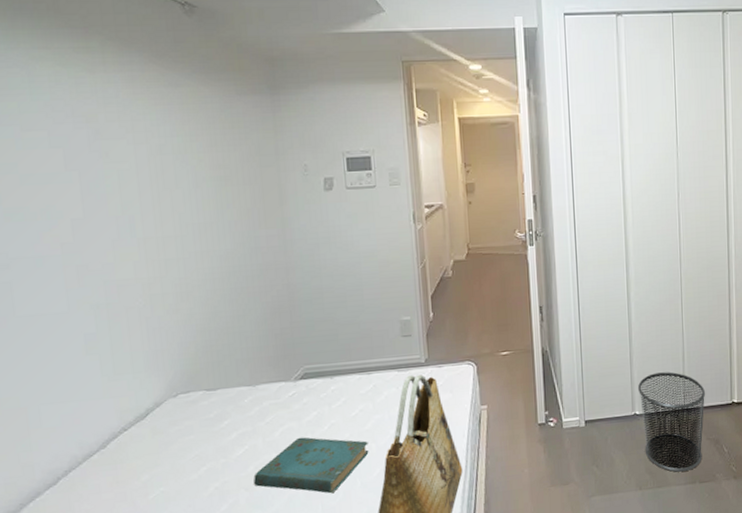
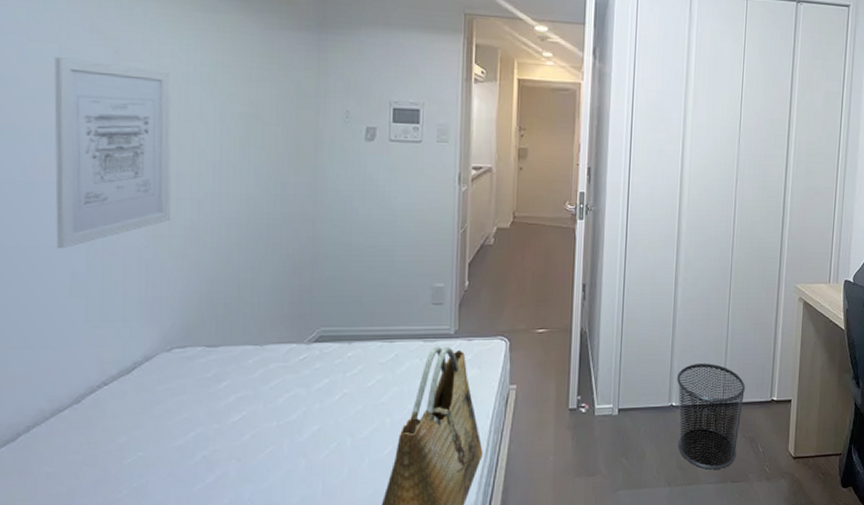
wall art: none [45,142,162,314] -> present [54,57,171,249]
book: present [253,437,369,494] -> none [248,406,382,471]

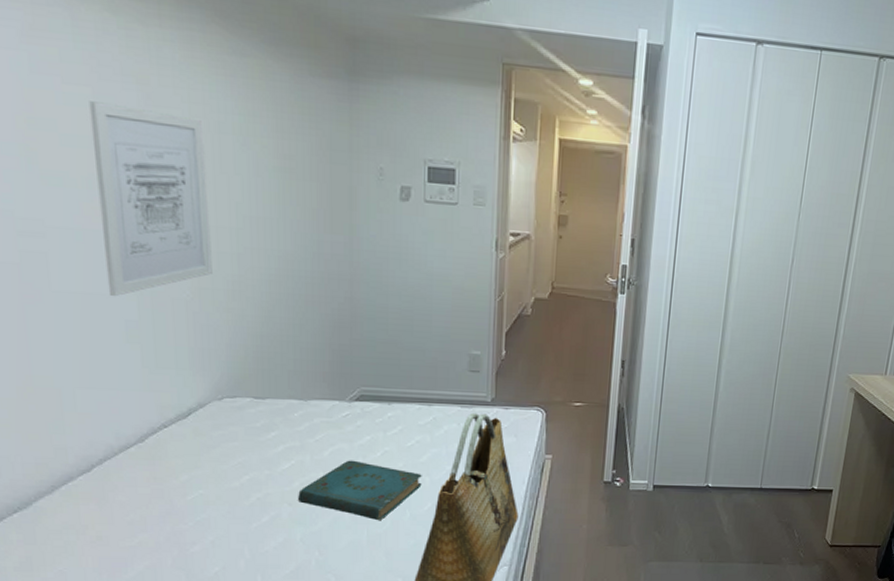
book: none [248,406,382,471] -> present [298,460,422,521]
waste bin: present [677,363,746,470] -> none [711,447,786,550]

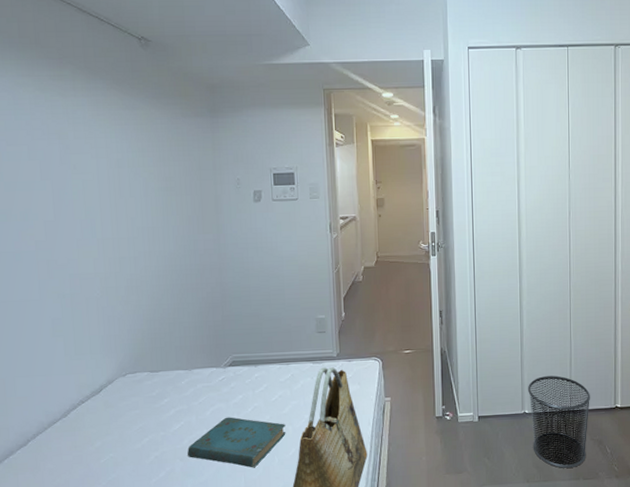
wall art: present [89,101,212,297] -> none [25,155,116,302]
waste bin: none [711,447,786,550] -> present [528,375,591,468]

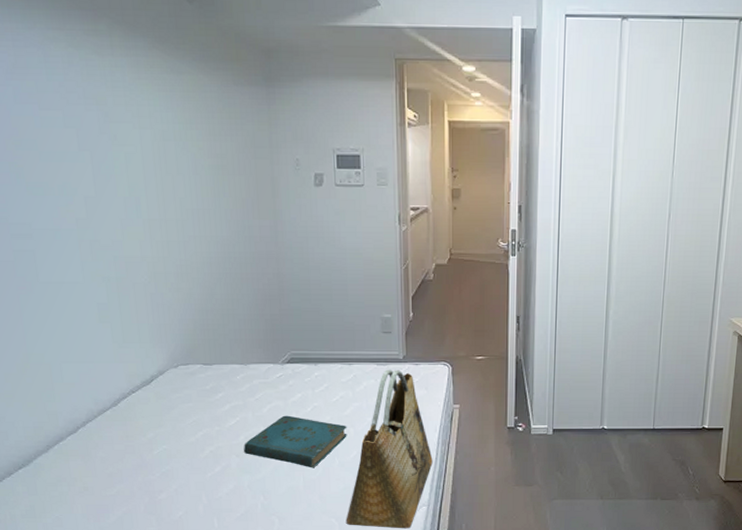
waste bin: present [528,375,591,468] -> none [608,391,677,487]

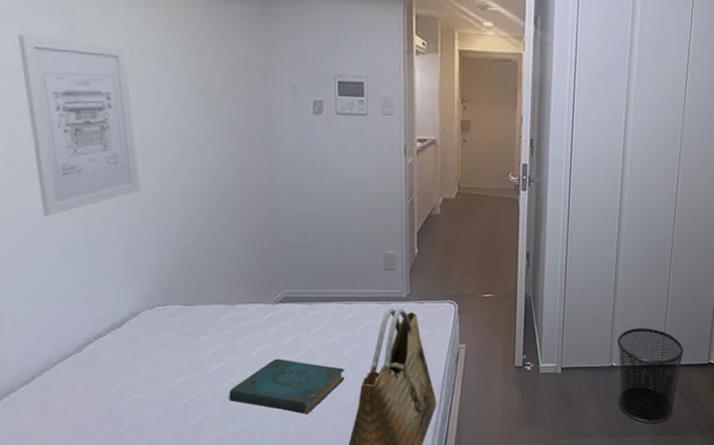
wall art: none [60,122,164,285] -> present [18,35,140,217]
waste bin: none [608,391,677,487] -> present [617,328,684,424]

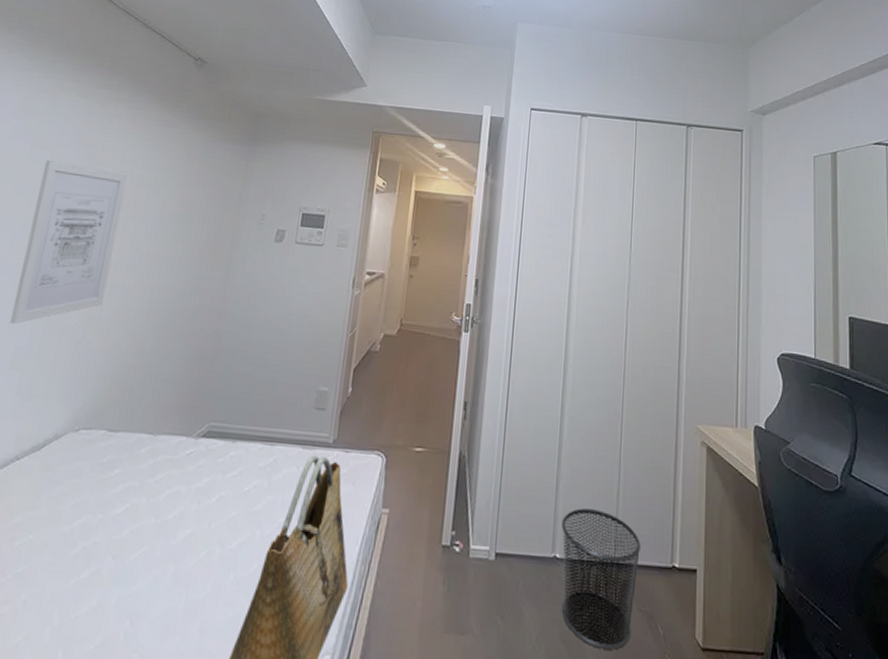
book: present [229,358,345,415] -> none [123,505,253,584]

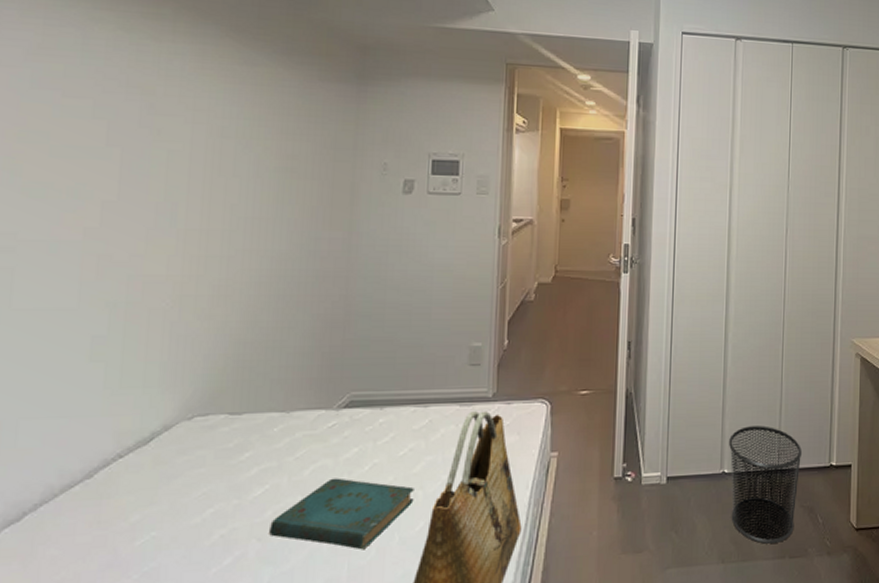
wall art: present [10,160,128,325] -> none [77,112,206,312]
book: none [123,505,253,584] -> present [269,478,414,550]

